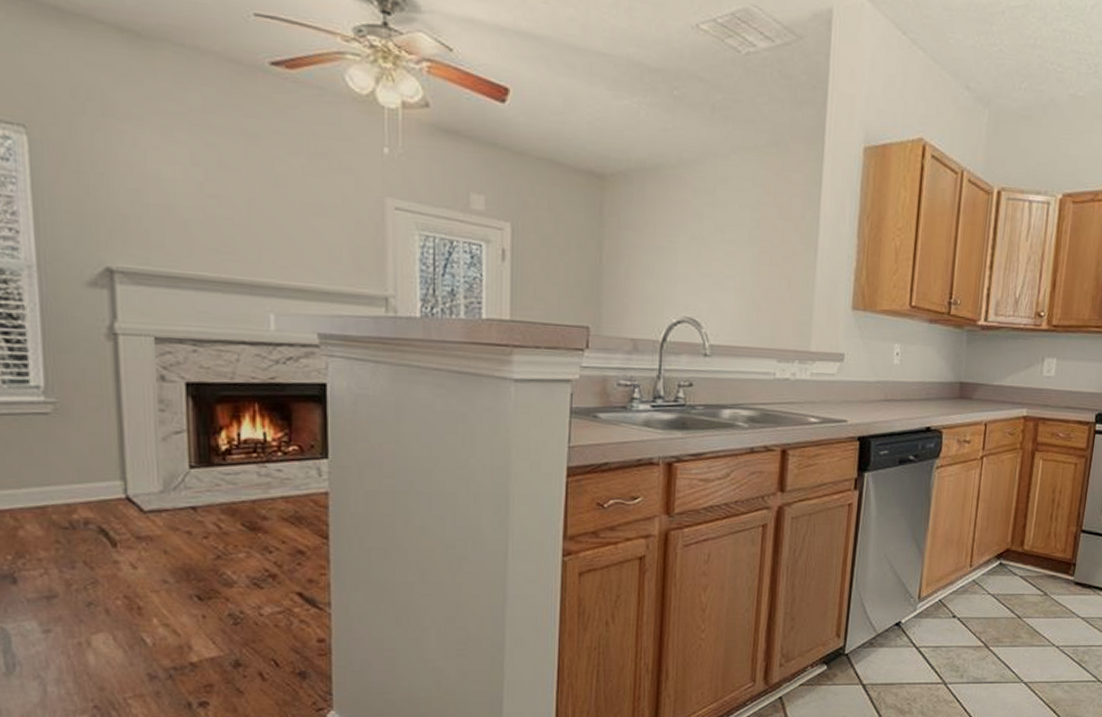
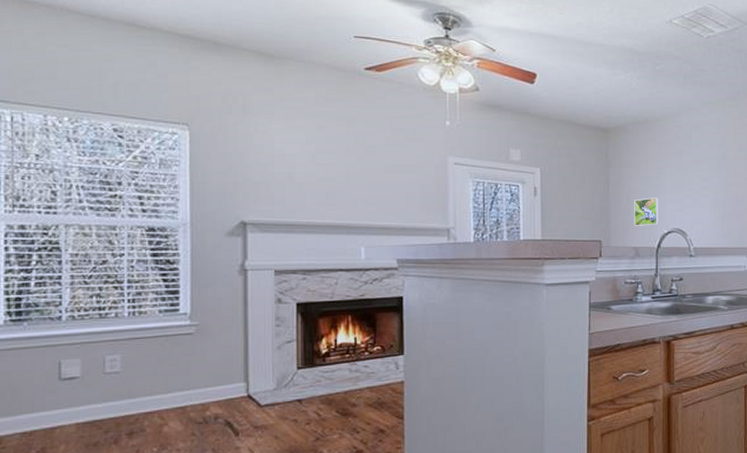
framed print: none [633,273,667,312] -> present [634,197,659,226]

